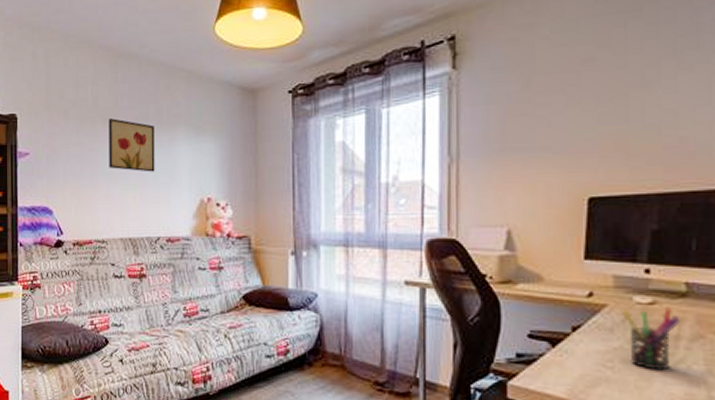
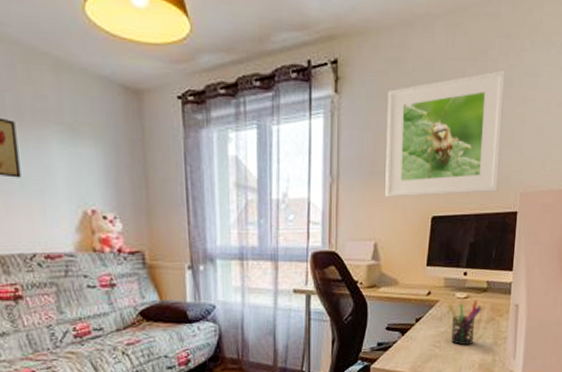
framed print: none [518,15,692,177] -> present [385,69,506,197]

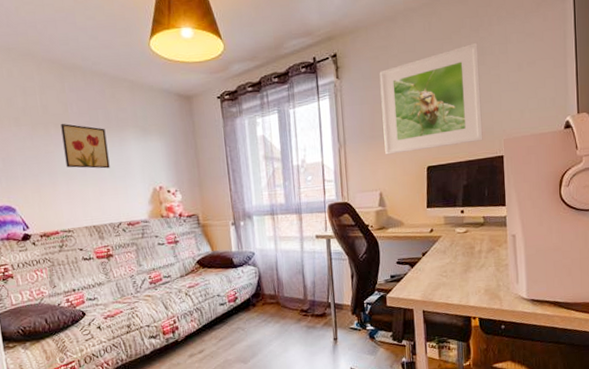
pen holder: present [448,300,482,346] -> none [450,233,481,274]

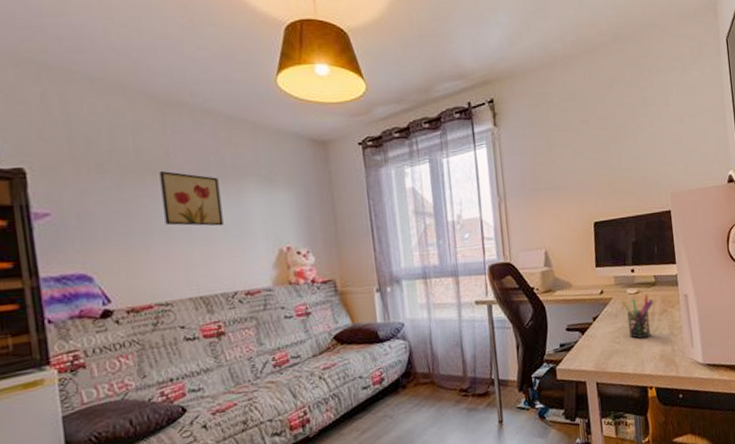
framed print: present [379,42,483,155] -> none [540,93,650,210]
pen holder: none [450,233,481,274] -> present [621,294,654,339]

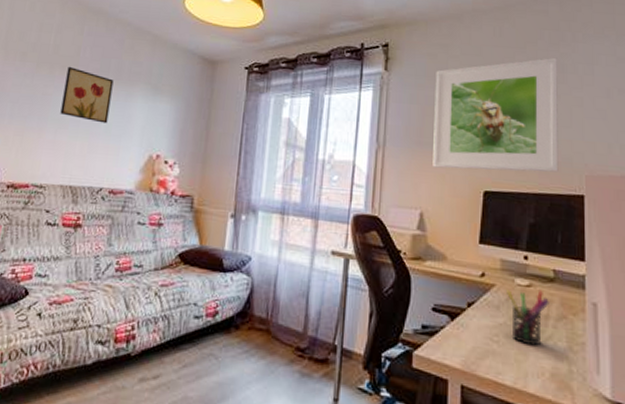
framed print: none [540,93,650,210] -> present [433,57,559,172]

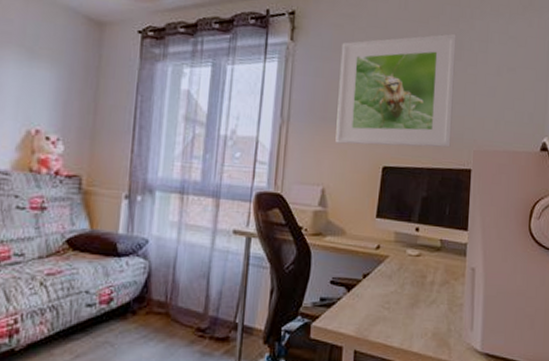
pen holder: present [507,290,549,346] -> none [399,259,435,310]

